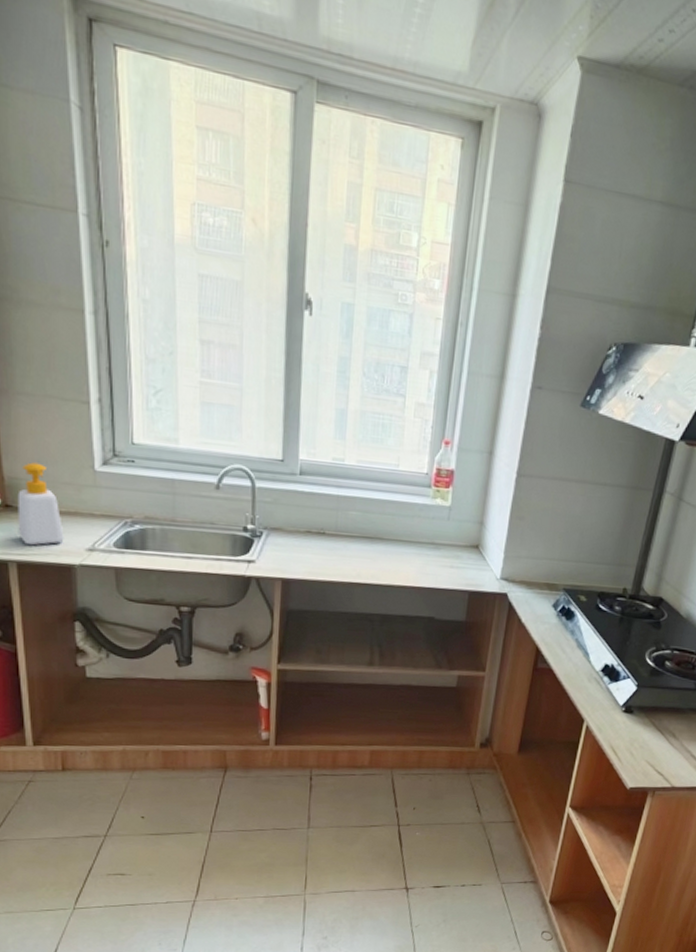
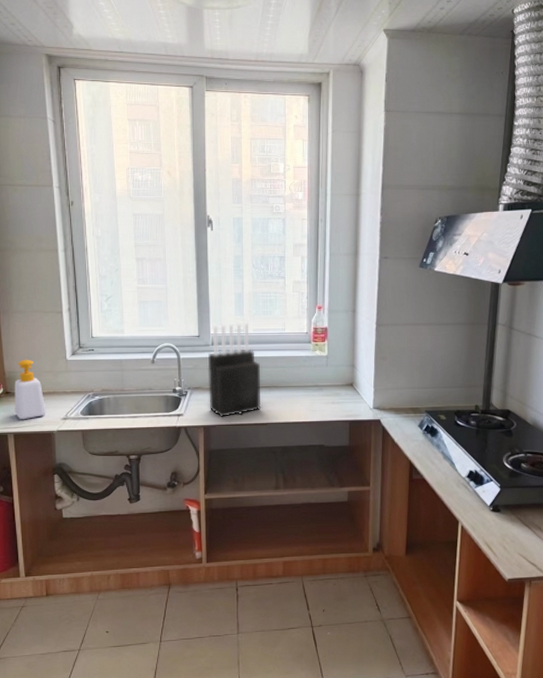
knife block: none [290,449,362,571] -> present [207,323,260,418]

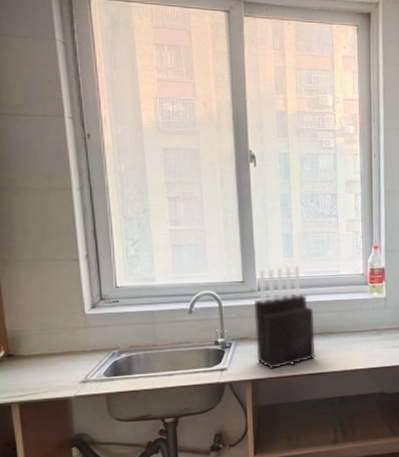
soap bottle: present [14,359,46,420] -> none [19,315,60,387]

